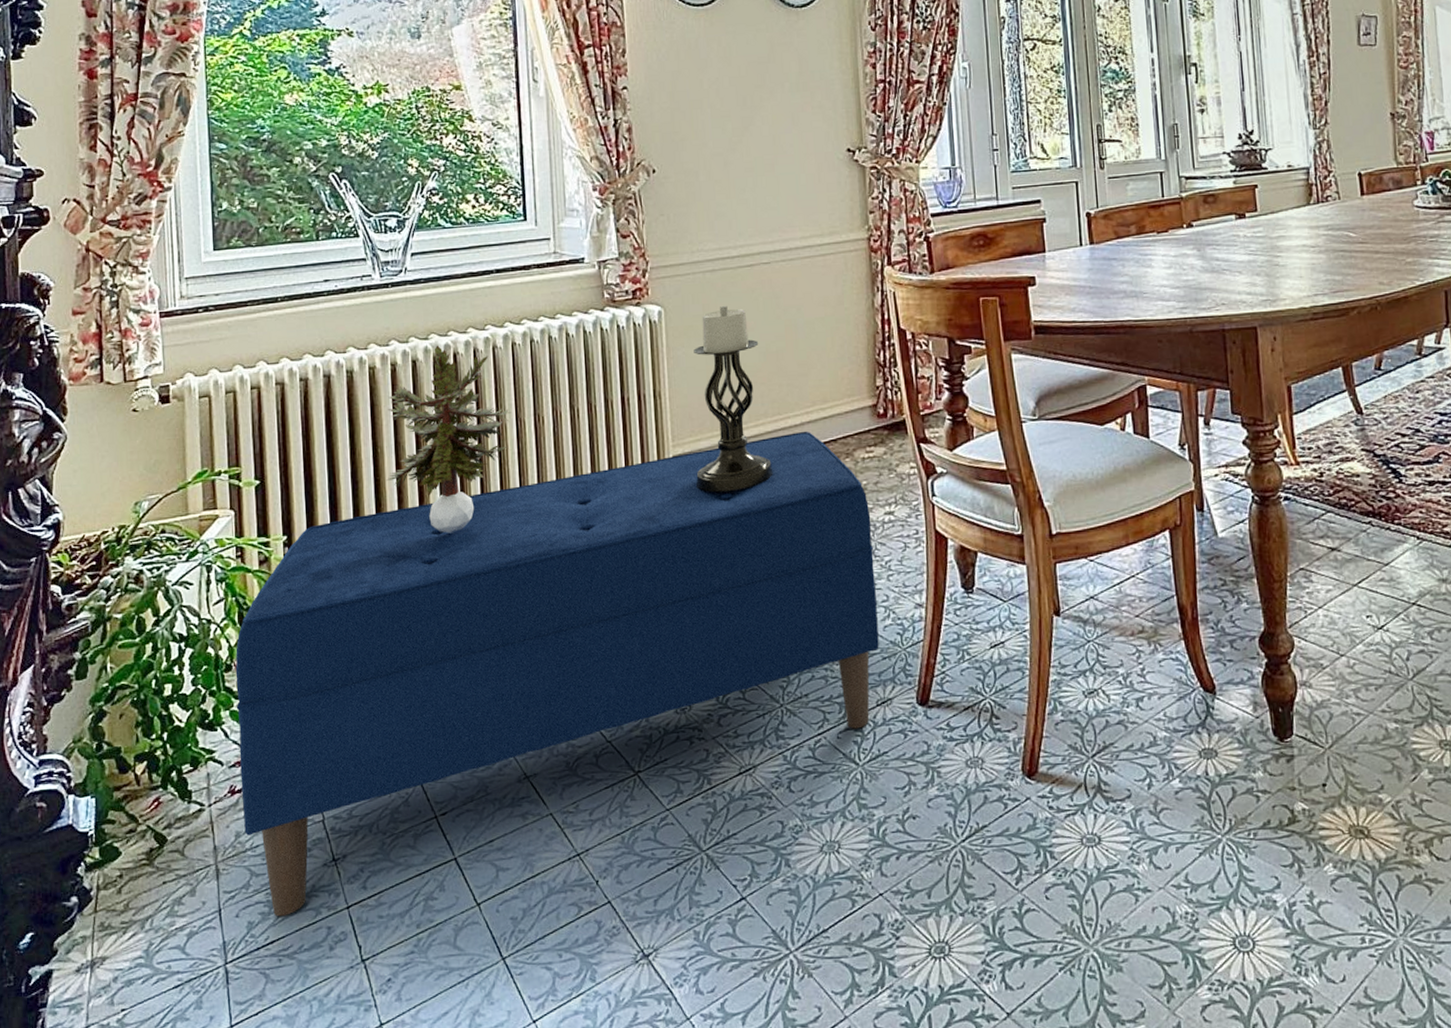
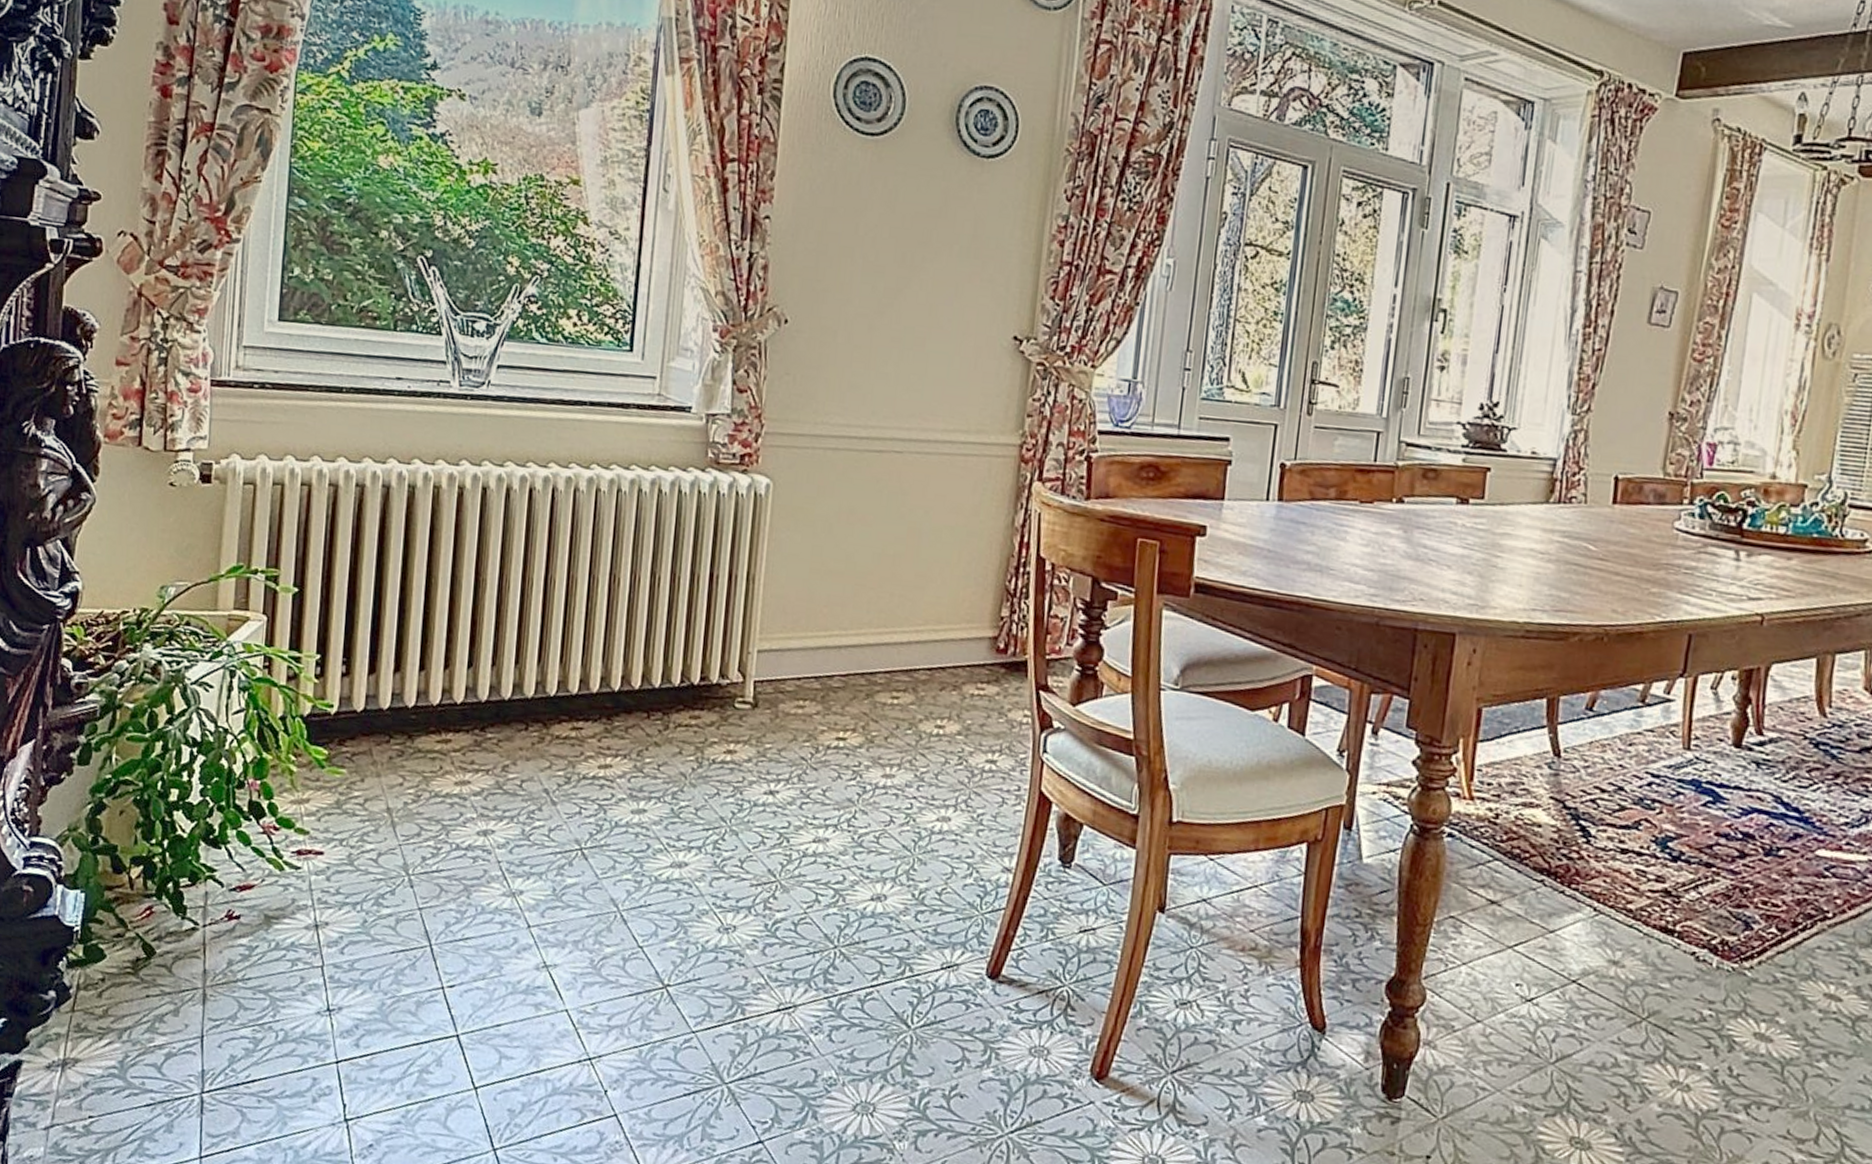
bench: present [235,431,879,917] -> none [238,648,970,1057]
potted plant: present [385,345,512,534] -> none [435,475,585,687]
candle holder: present [693,305,774,493] -> none [778,491,875,703]

